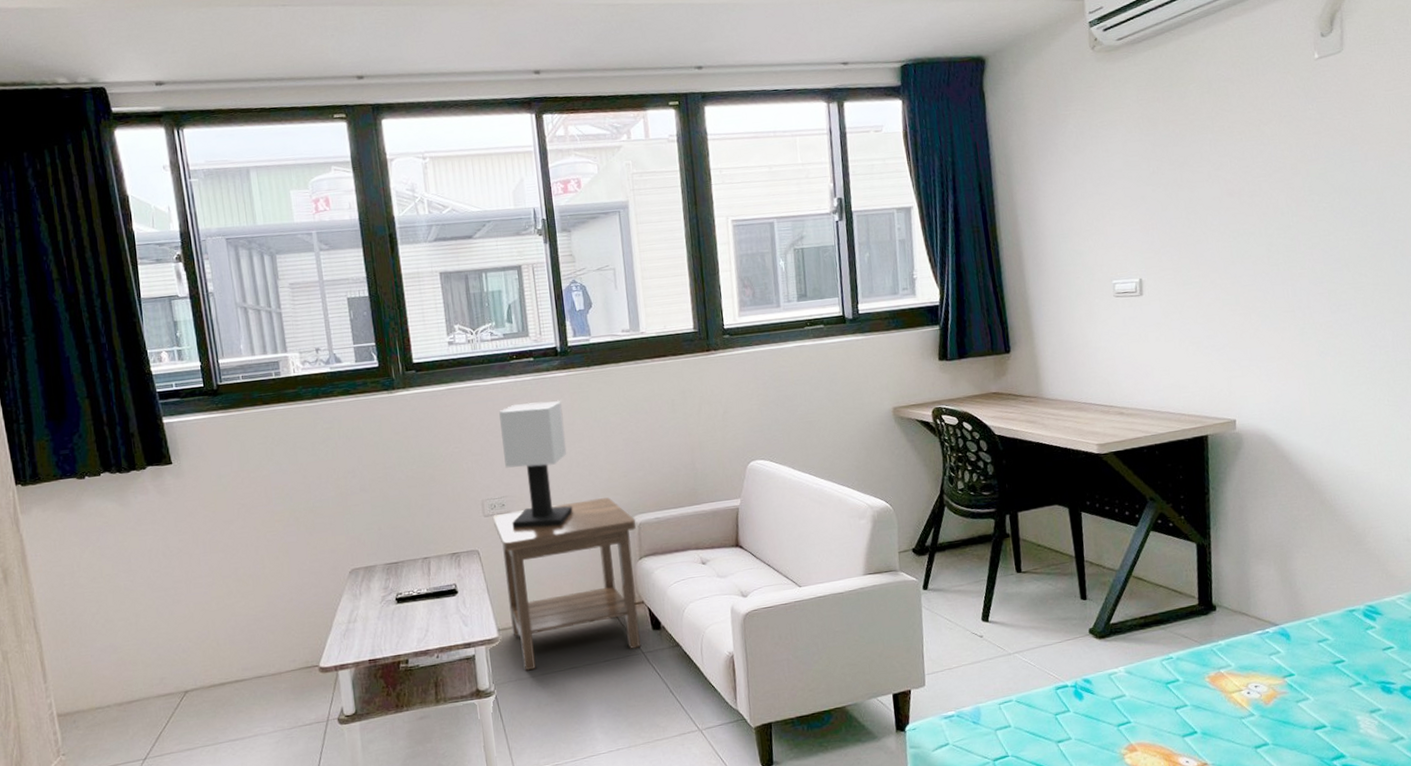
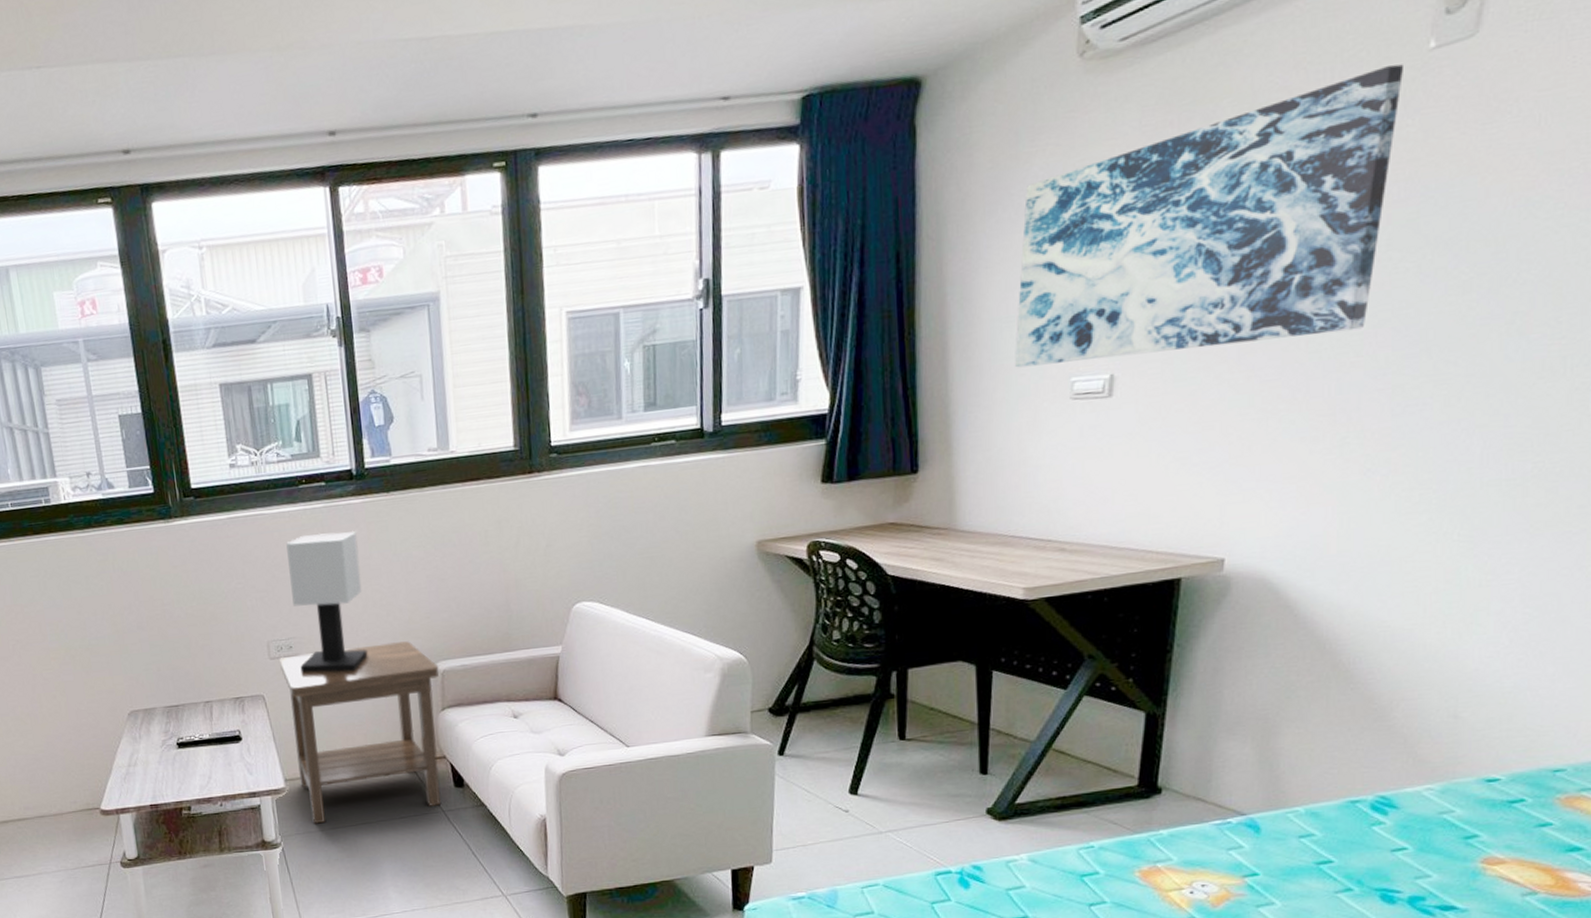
wall art: none [1065,68,1304,273] -> present [1014,64,1405,368]

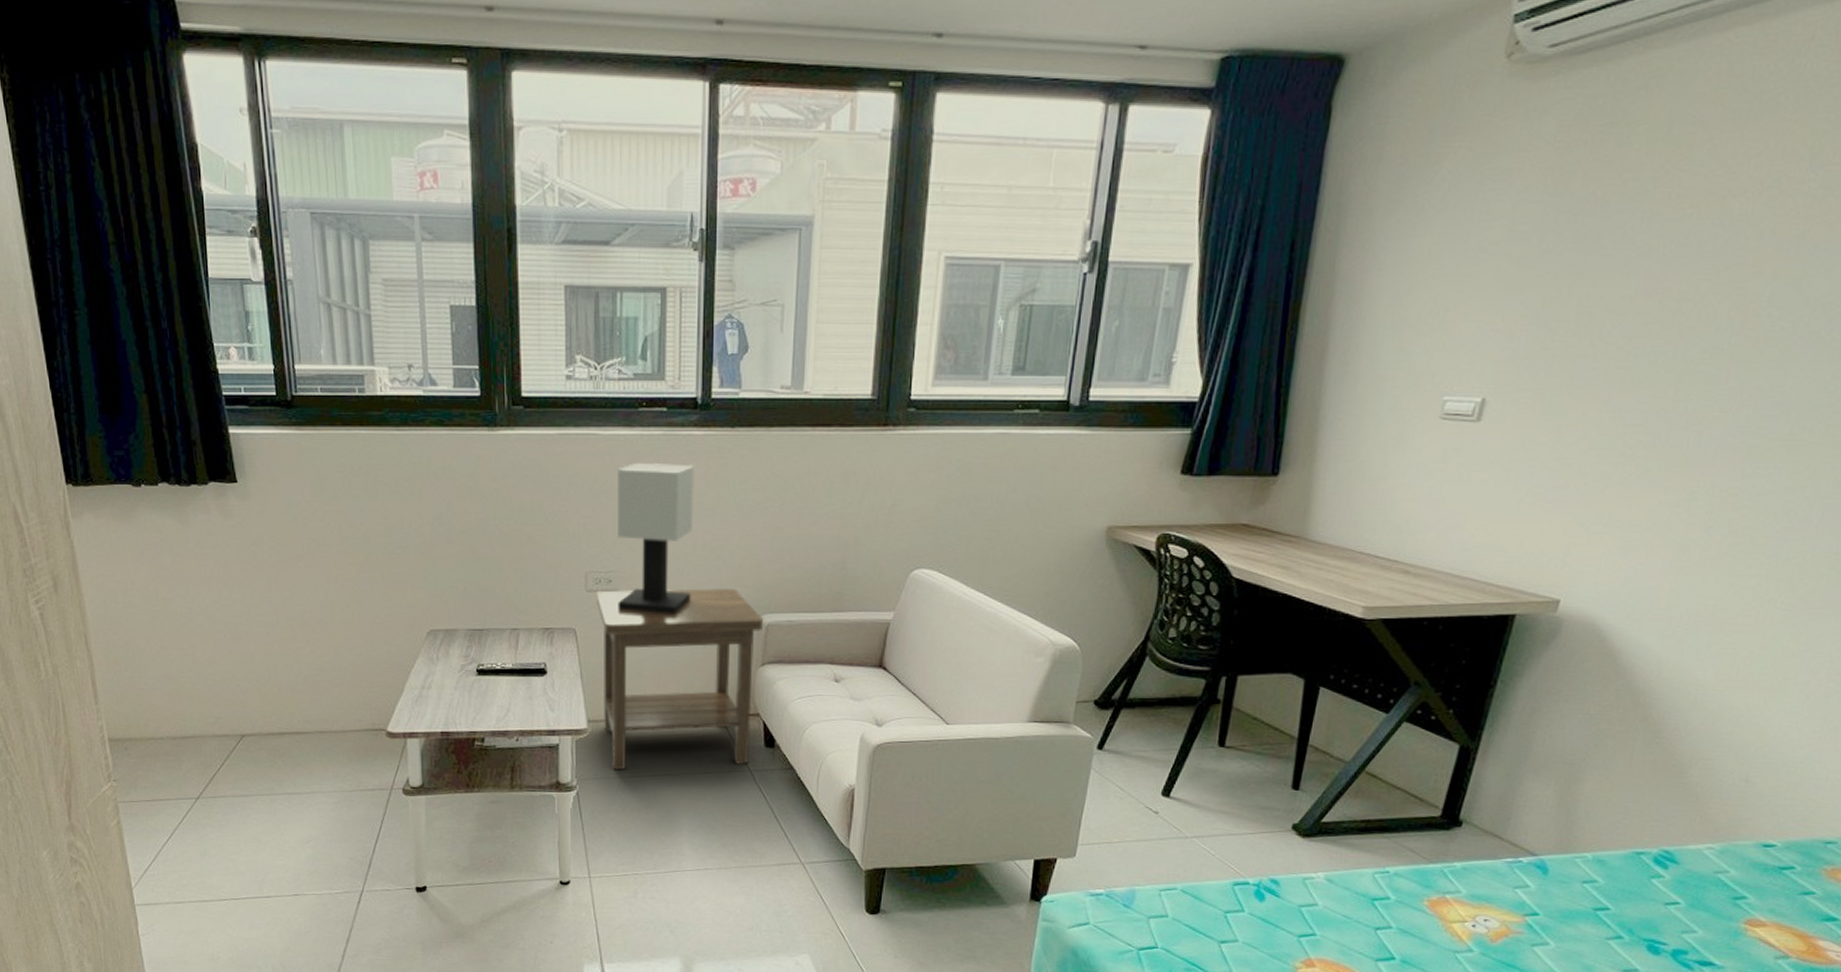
wall art: present [1014,64,1405,368] -> none [1390,115,1819,384]

